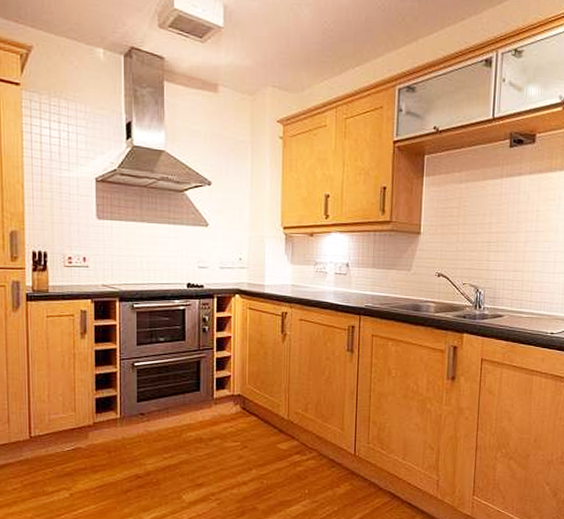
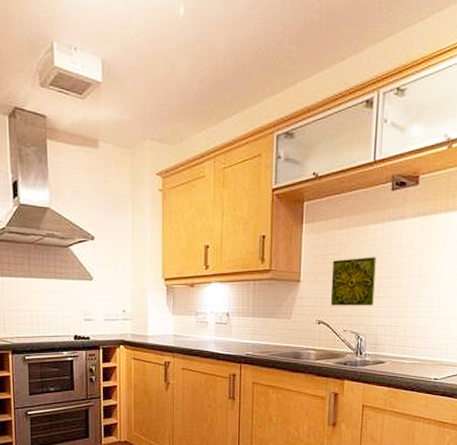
decorative tile: none [450,211,495,260] -> present [330,257,376,306]

